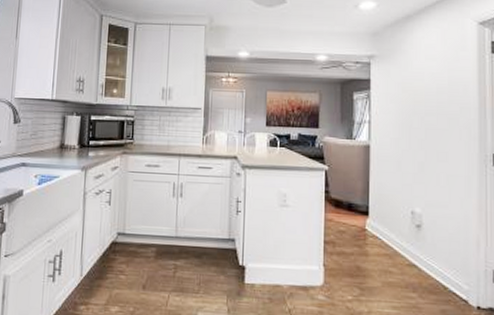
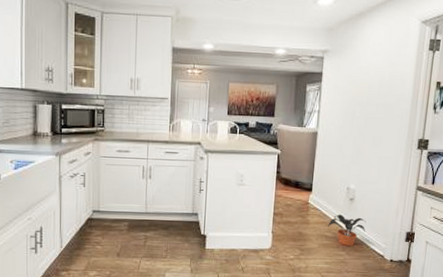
potted plant: none [392,244,440,286] -> present [328,214,366,246]

